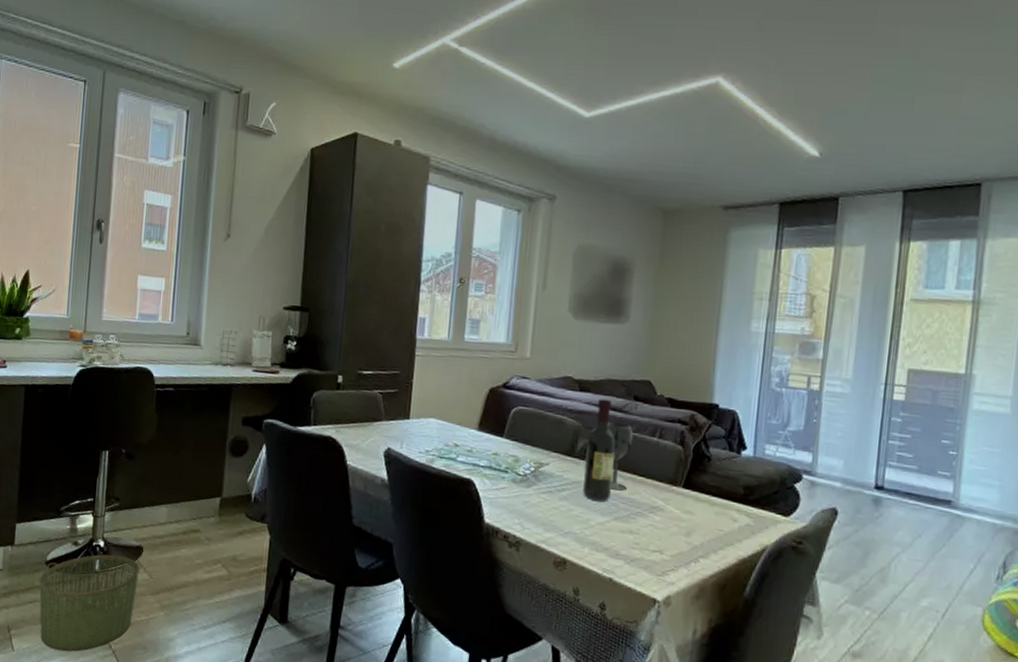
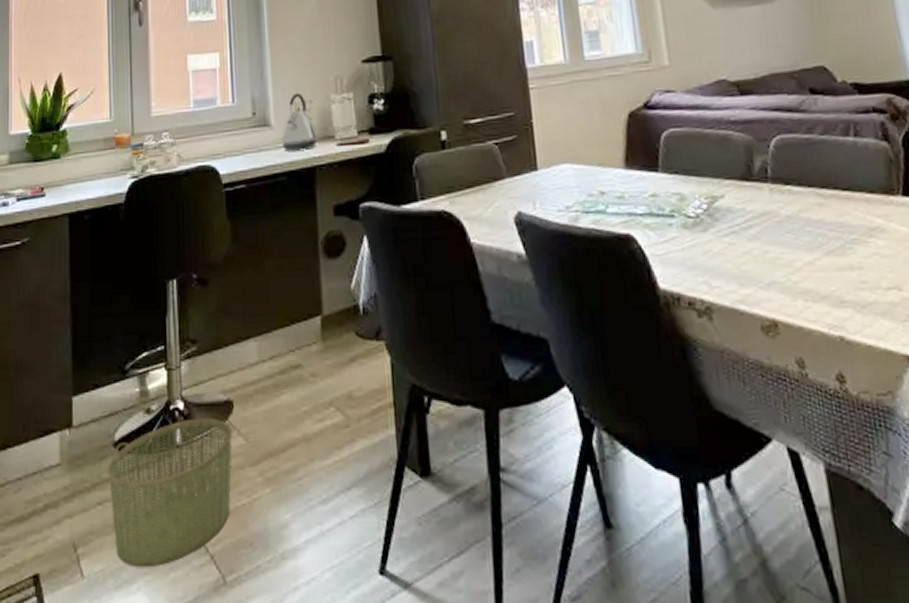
kettle: none [207,323,238,370] -> present [280,92,318,151]
wine bottle: present [583,398,616,502] -> none [765,99,814,235]
wine glass: present [608,421,633,491] -> none [786,125,831,216]

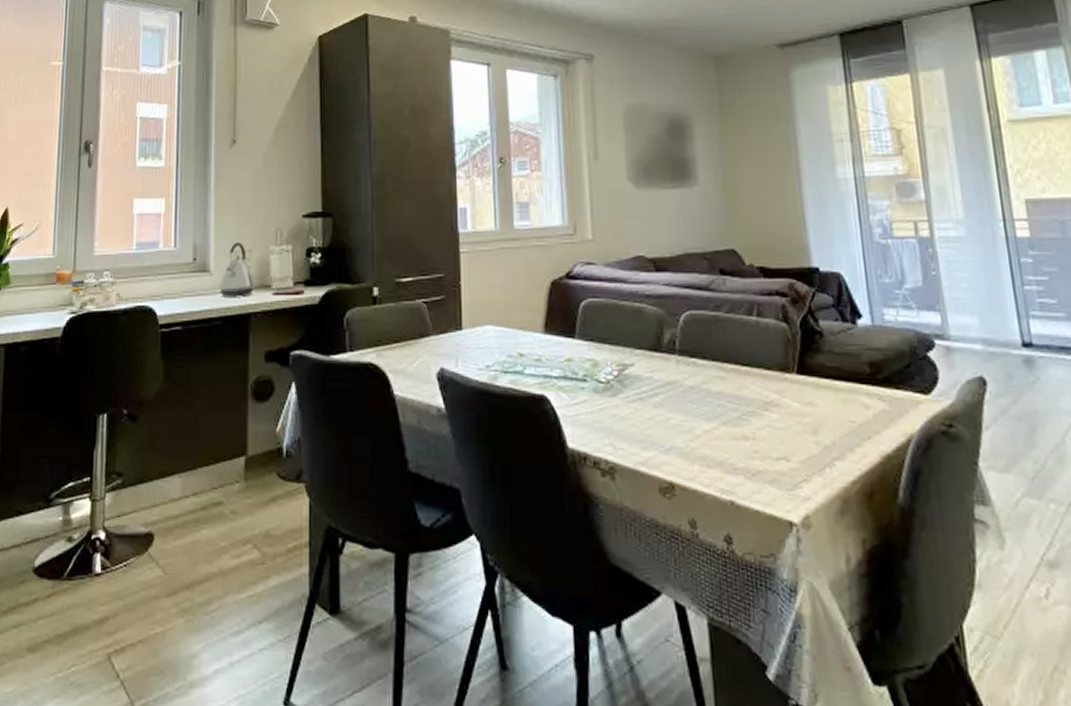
basket: present [107,418,233,568] -> none [24,548,152,690]

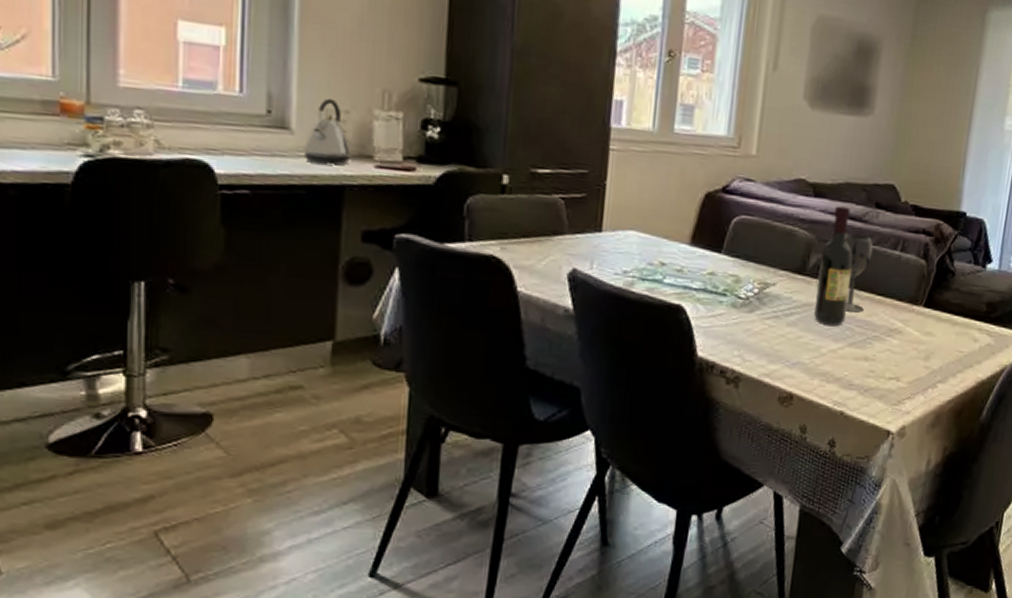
wine bottle: none [674,277,714,404] -> present [814,206,853,327]
wine glass: none [695,303,731,388] -> present [844,233,873,314]

